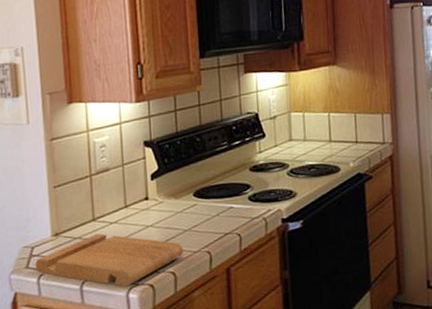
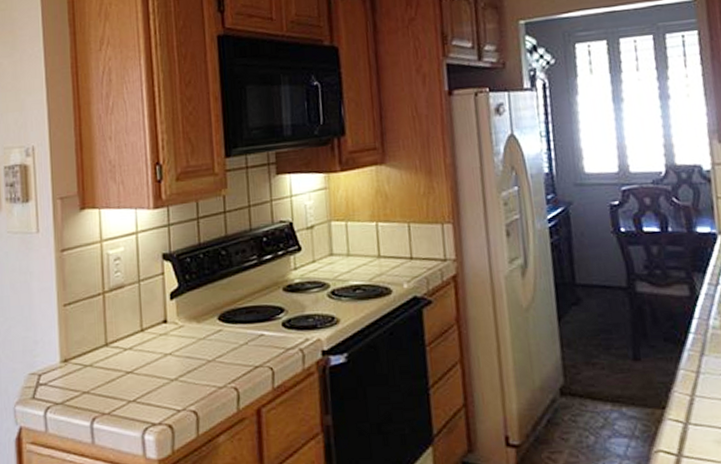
cutting board: present [35,233,184,287] -> none [42,361,207,426]

